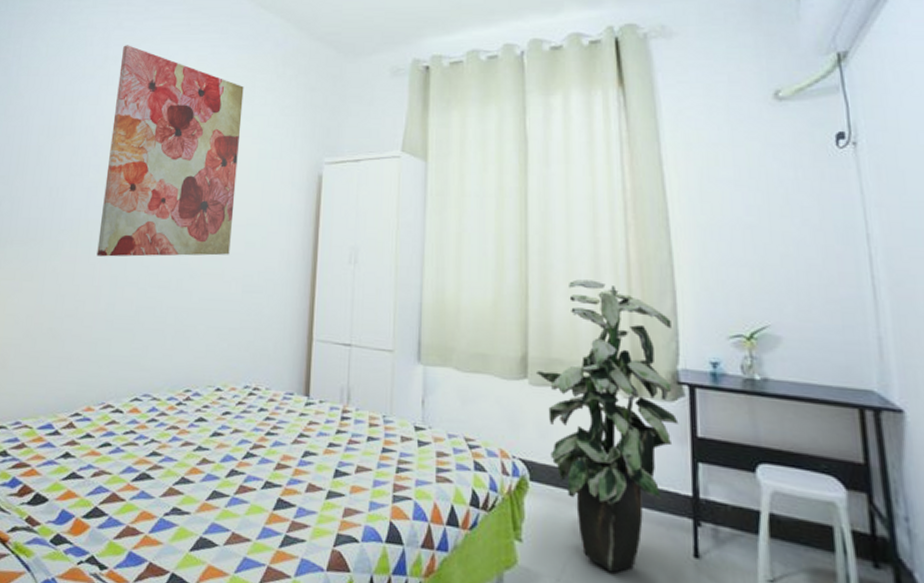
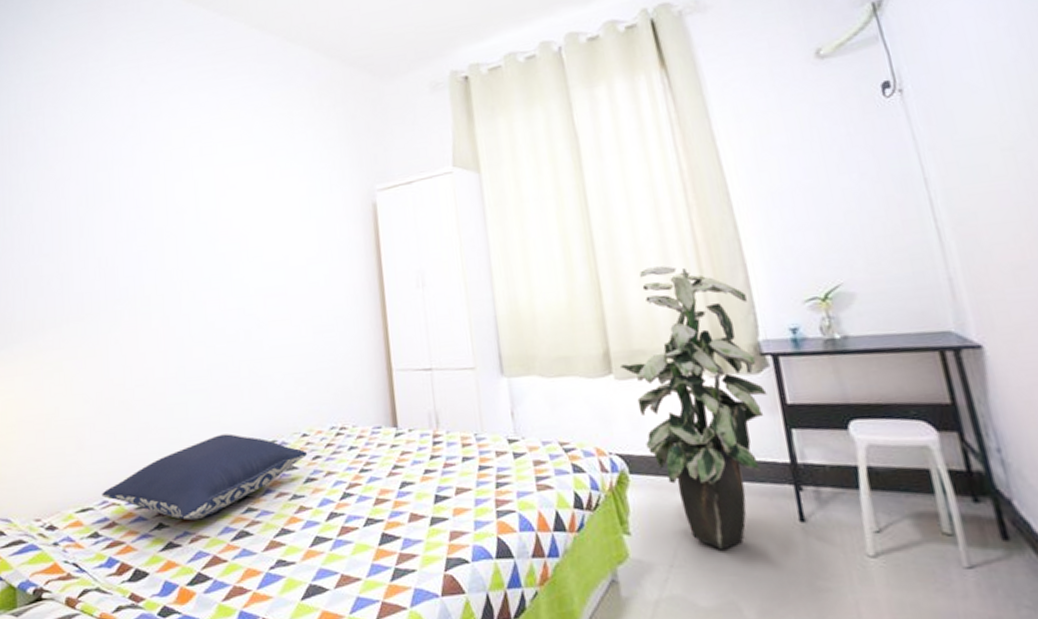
pillow: none [16,375,219,456] -> present [102,434,308,521]
wall art: present [96,45,244,257] -> none [150,99,294,321]

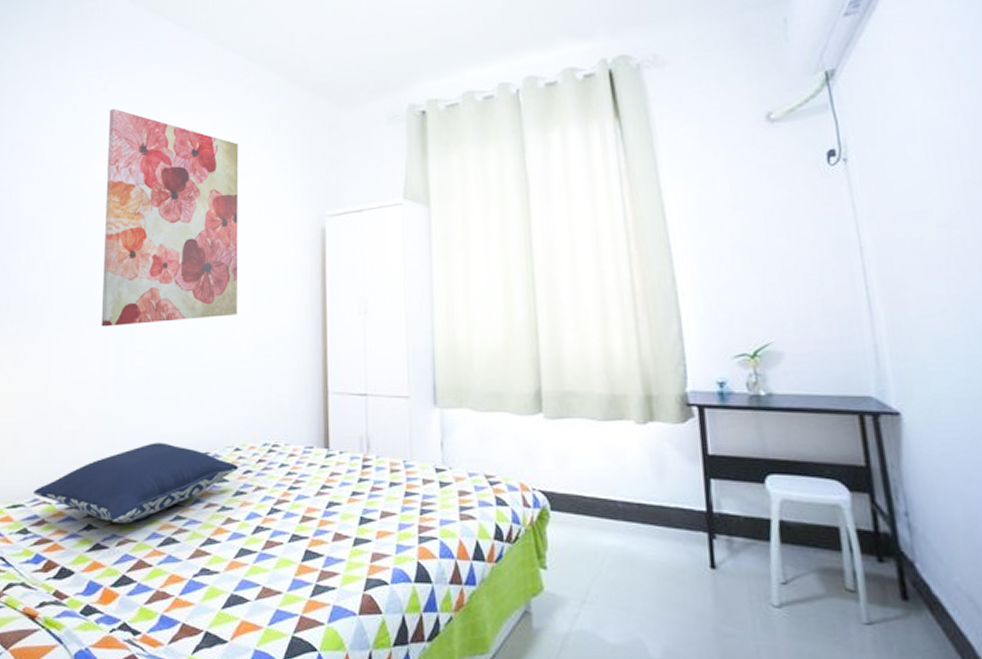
wall art: none [150,99,294,321] -> present [101,108,239,327]
indoor plant: present [619,266,767,550] -> none [549,312,690,590]

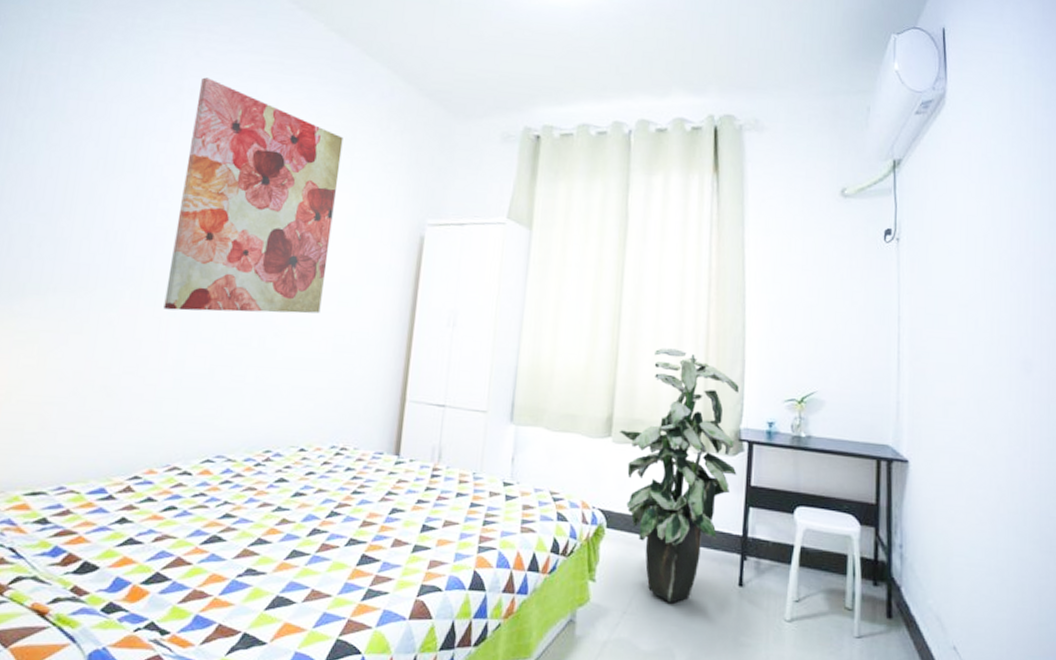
pillow: present [34,442,239,524] -> none [59,436,302,519]
indoor plant: none [549,312,690,590] -> present [618,348,739,603]

